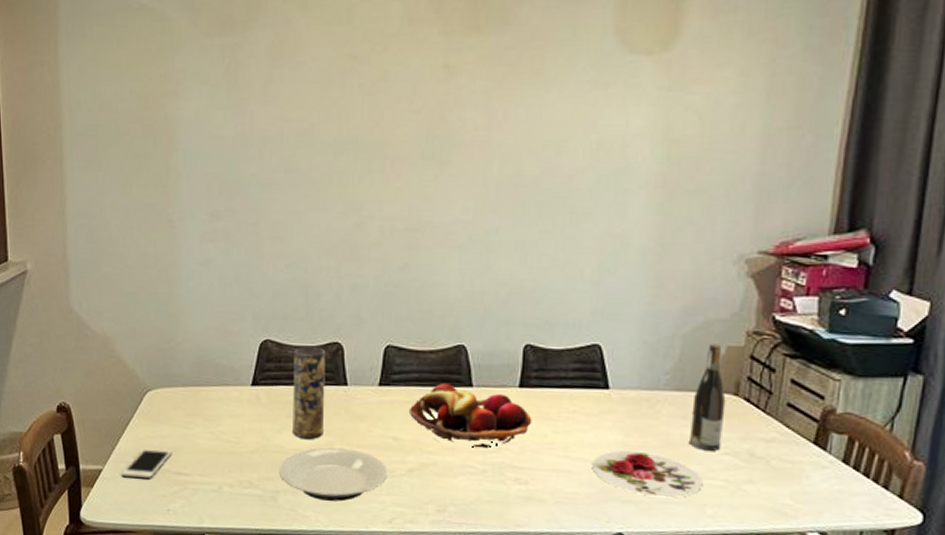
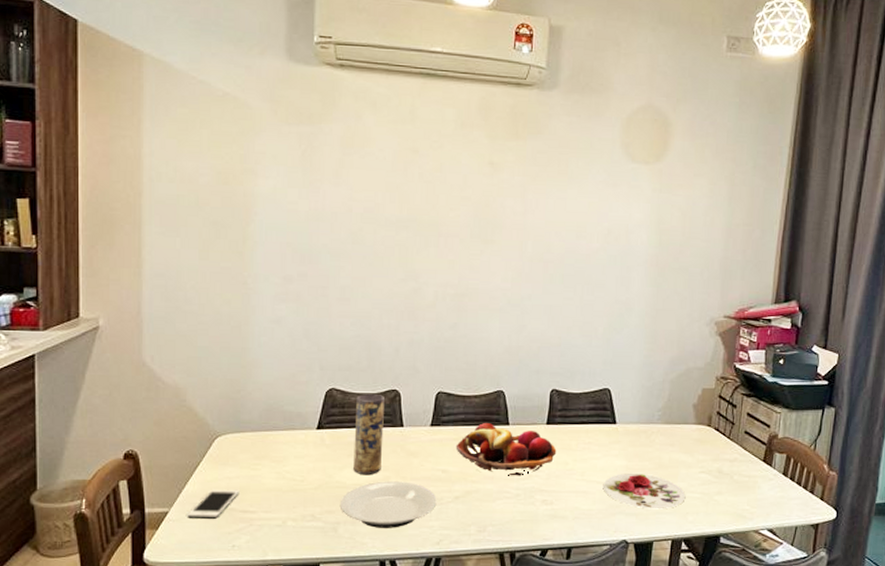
wine bottle: present [688,344,726,451] -> none [675,387,702,470]

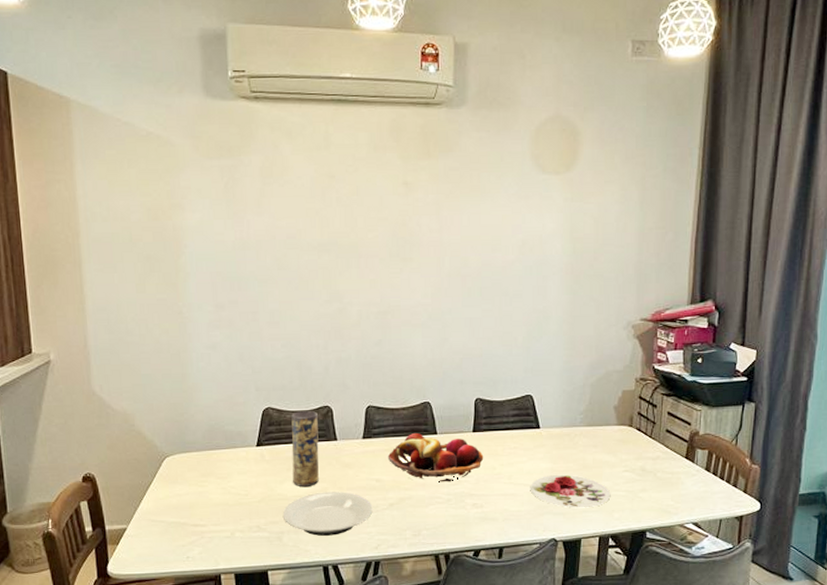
cell phone: present [187,489,240,517] -> none [143,505,190,532]

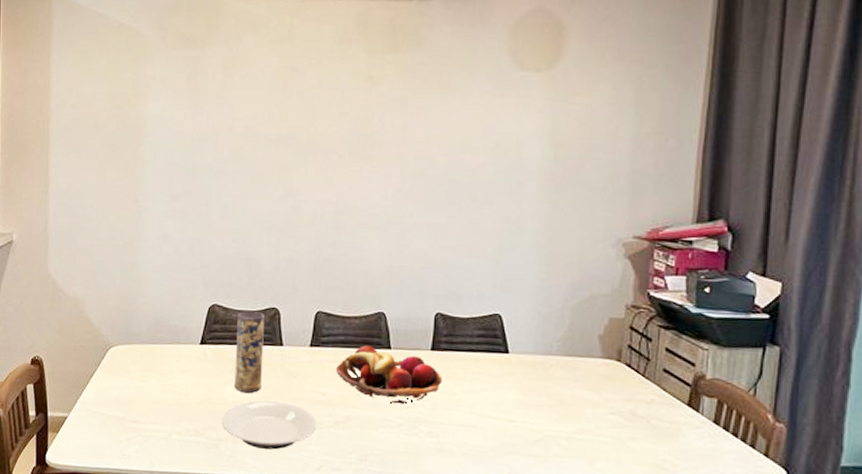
plate: present [530,475,611,508] -> none [494,409,593,452]

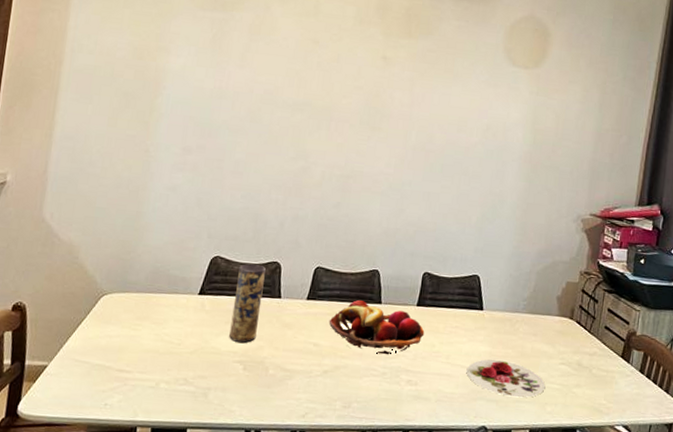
plate: present [221,400,317,450] -> none [212,350,307,398]
plate: none [494,409,593,452] -> present [466,359,546,398]

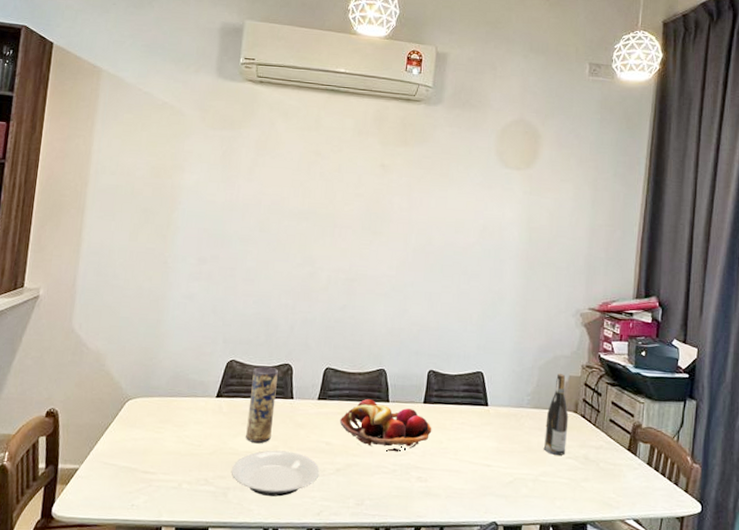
plate: none [212,350,307,398] -> present [231,450,320,497]
plate: present [466,359,546,398] -> none [474,455,554,493]
wine bottle: none [537,279,564,361] -> present [543,374,569,455]

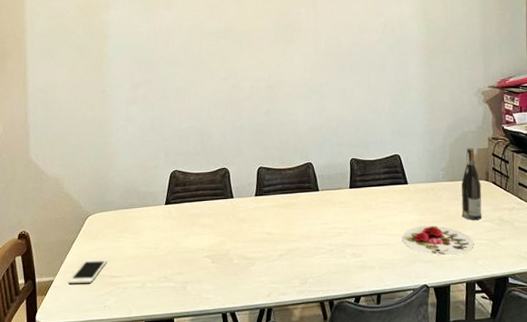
cell phone: none [94,449,143,476] -> present [68,259,108,284]
plate: present [231,450,320,497] -> none [187,244,265,285]
vase: present [246,366,278,443] -> none [195,172,218,240]
fruit basket: present [339,399,432,452] -> none [277,191,360,234]
plate: none [474,455,554,493] -> present [402,226,474,256]

